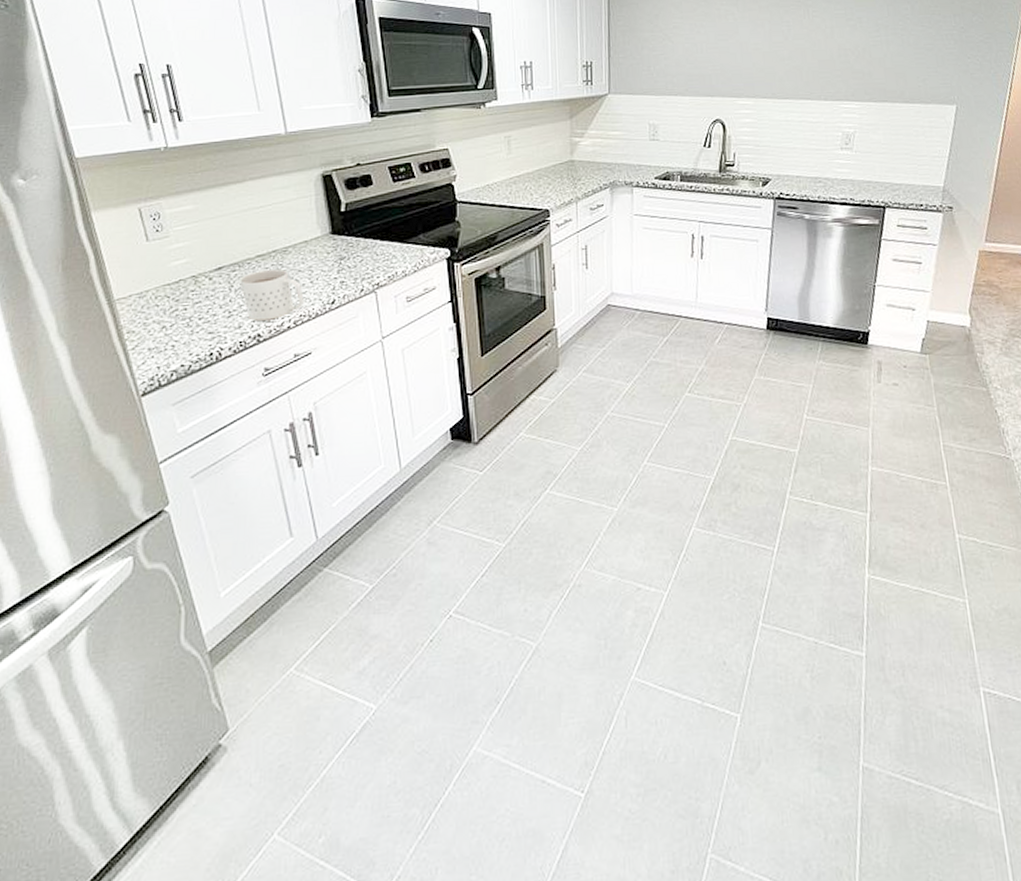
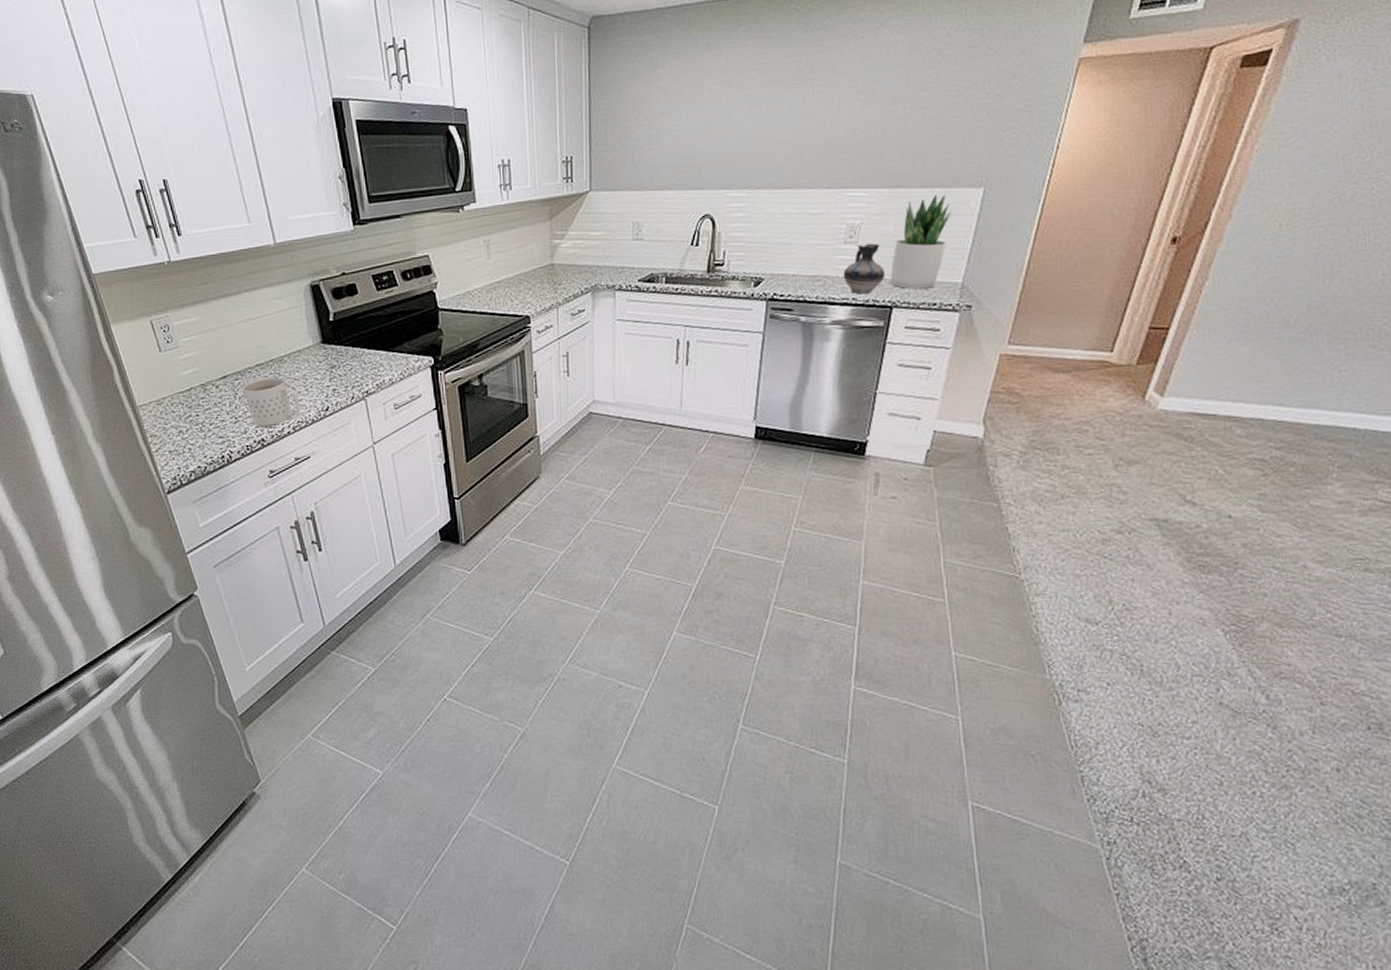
ceramic jug: none [841,149,878,195] -> present [843,243,885,294]
planter: none [882,109,931,192] -> present [890,194,952,289]

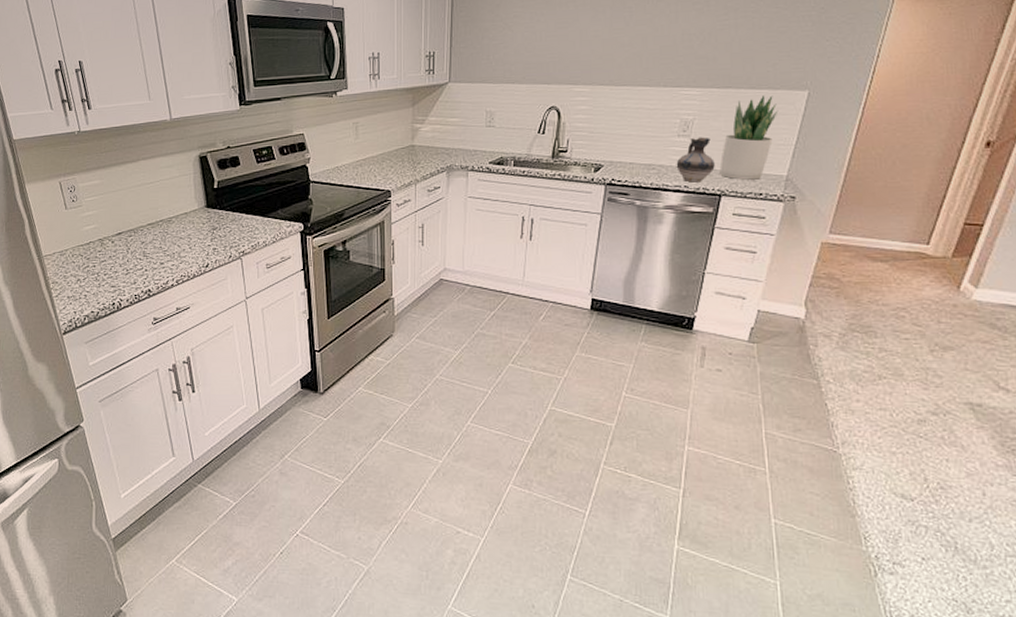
mug: present [243,377,301,427] -> none [135,235,184,279]

